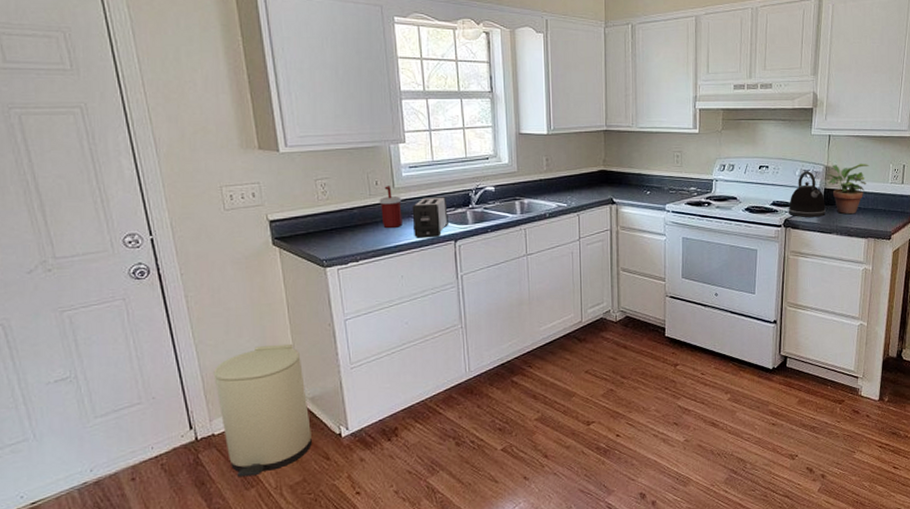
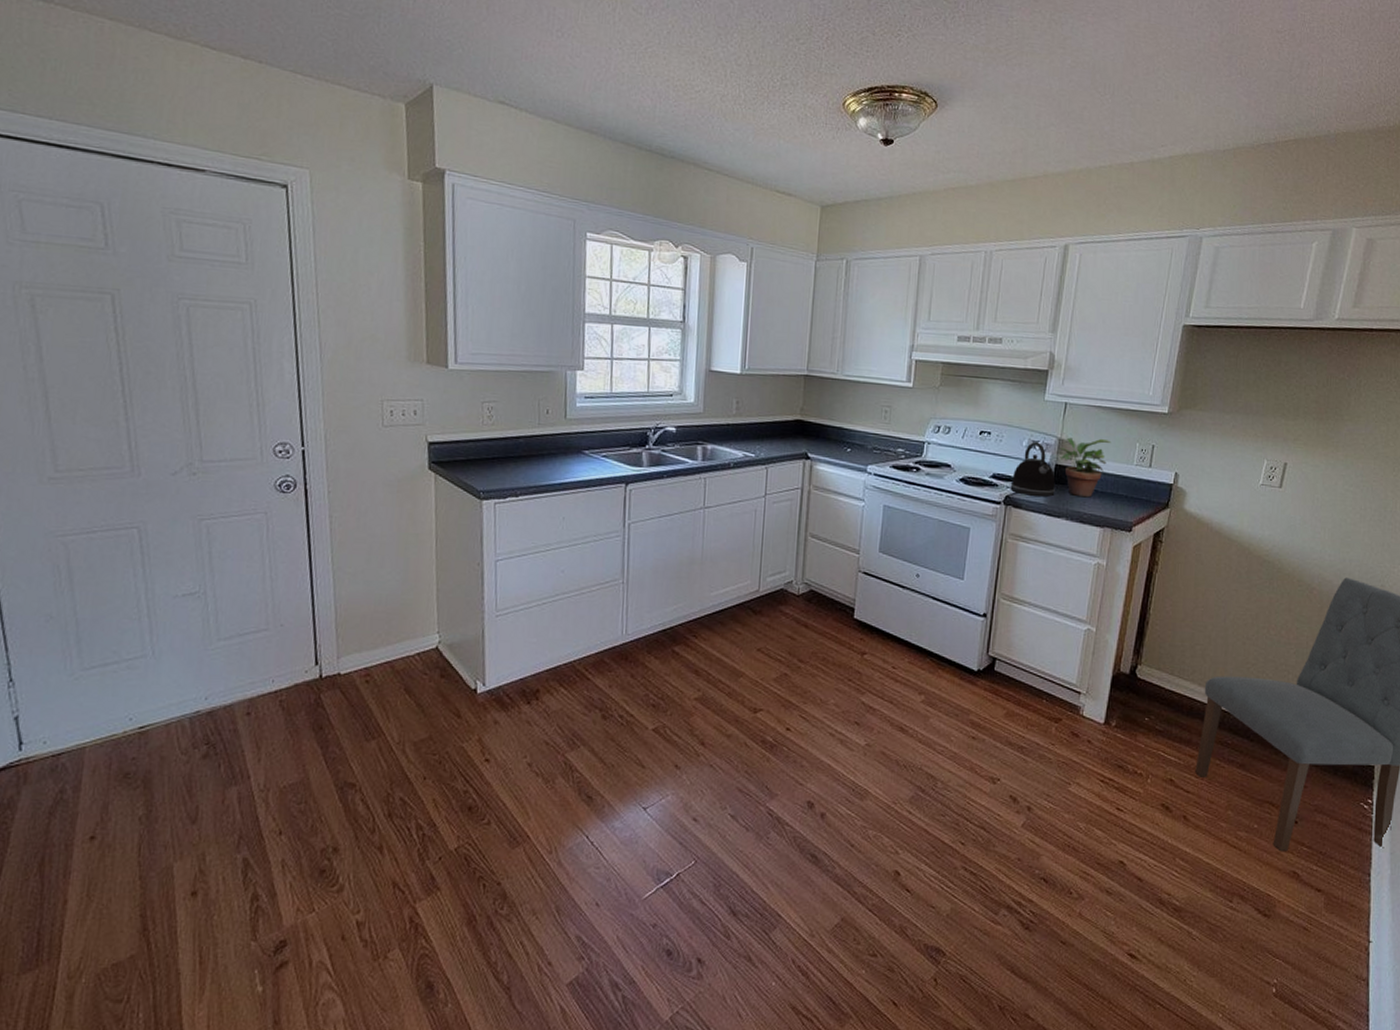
pedal bin: present [213,343,312,478] -> none [348,580,445,727]
soap dispenser: present [379,186,403,228] -> none [548,416,573,463]
toaster: present [412,197,448,239] -> none [581,432,622,478]

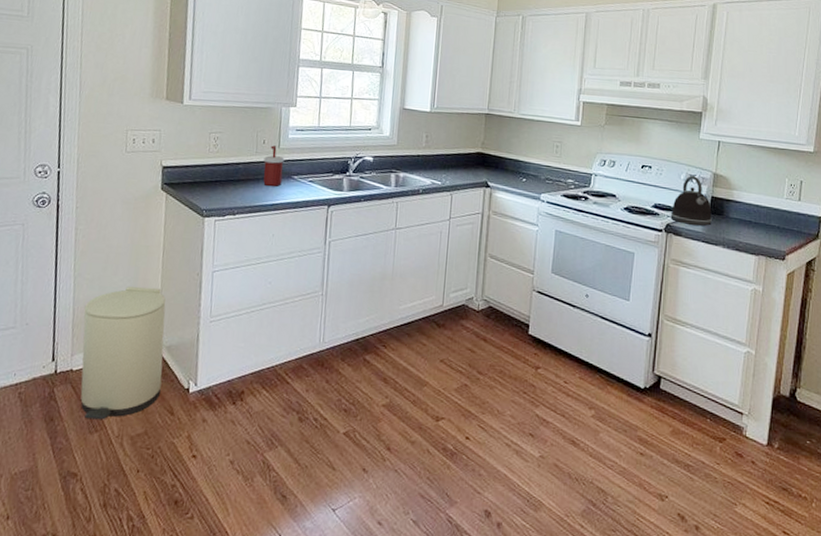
pedal bin: none [348,580,445,727] -> present [80,286,166,420]
soap dispenser: none [548,416,573,463] -> present [263,145,285,186]
potted plant: present [1060,437,1112,498] -> none [715,172,762,228]

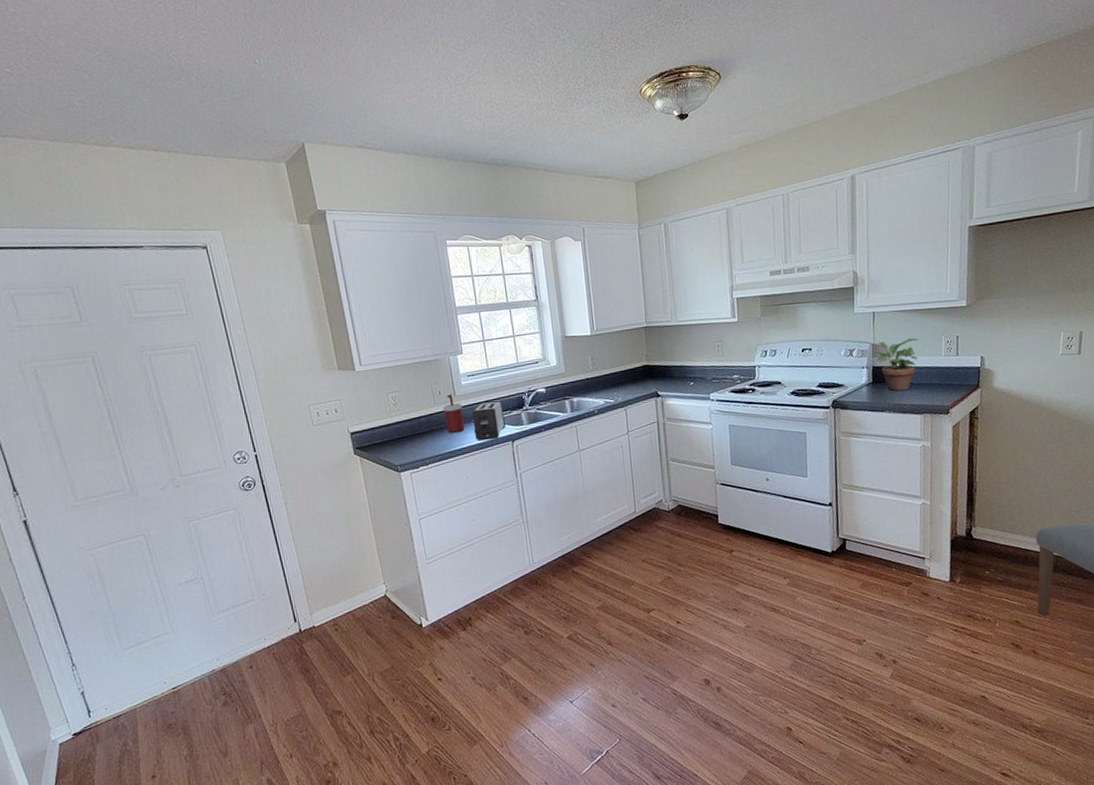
pedal bin: present [80,286,166,420] -> none [311,542,397,665]
toaster: none [290,160,326,200] -> present [472,401,506,441]
kettle: present [670,175,712,226] -> none [835,350,876,397]
potted plant: none [715,172,762,228] -> present [874,337,919,391]

